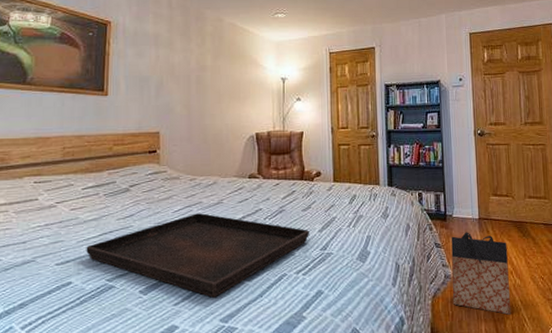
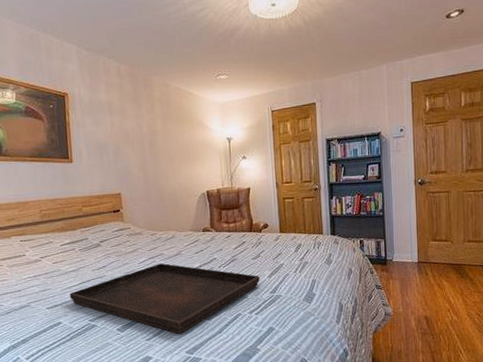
bag: present [451,232,512,315] -> none [391,274,448,347]

